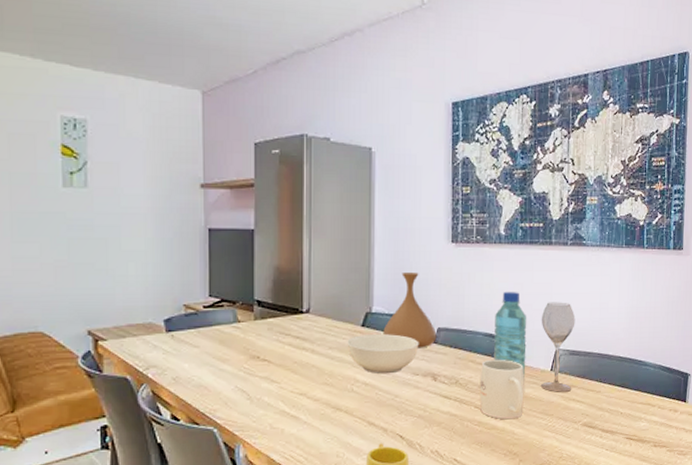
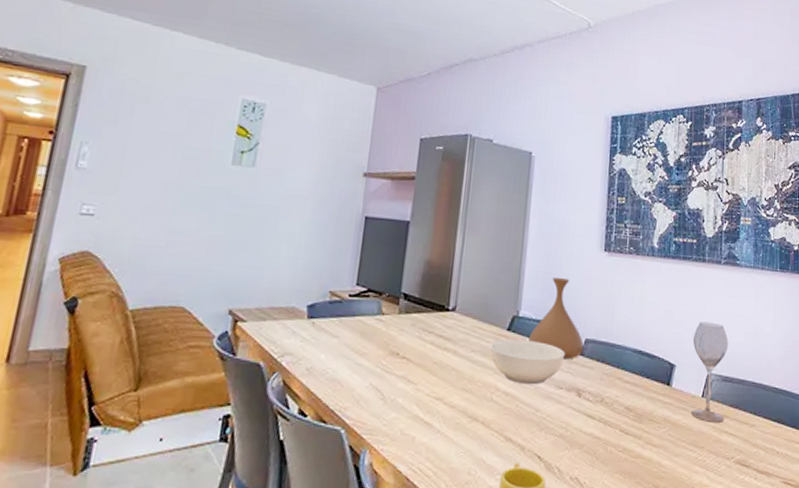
mug: present [479,359,526,420] -> none [625,378,675,449]
water bottle: present [494,292,527,381] -> none [642,307,679,406]

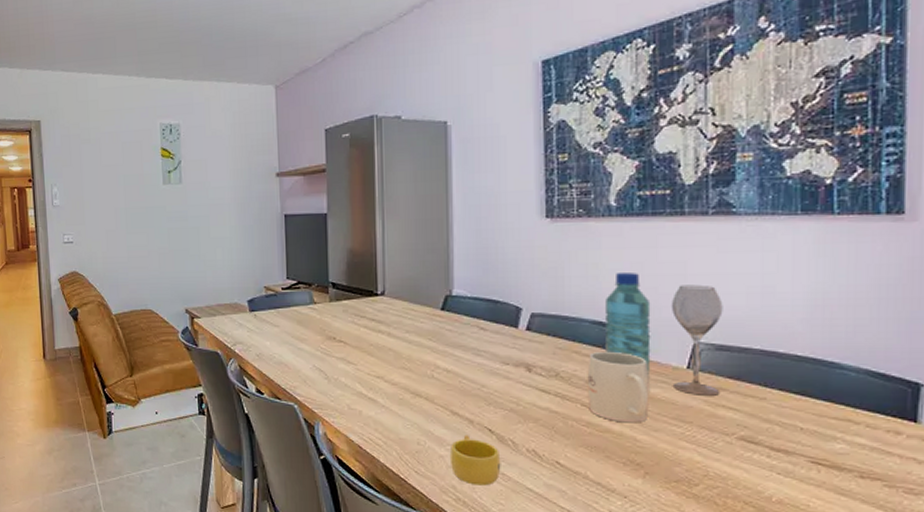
bowl: present [490,339,566,385] -> none [425,319,509,362]
vase: present [528,278,584,360] -> none [465,252,530,335]
mug: none [625,378,675,449] -> present [587,351,651,423]
water bottle: none [642,307,679,406] -> present [606,273,651,379]

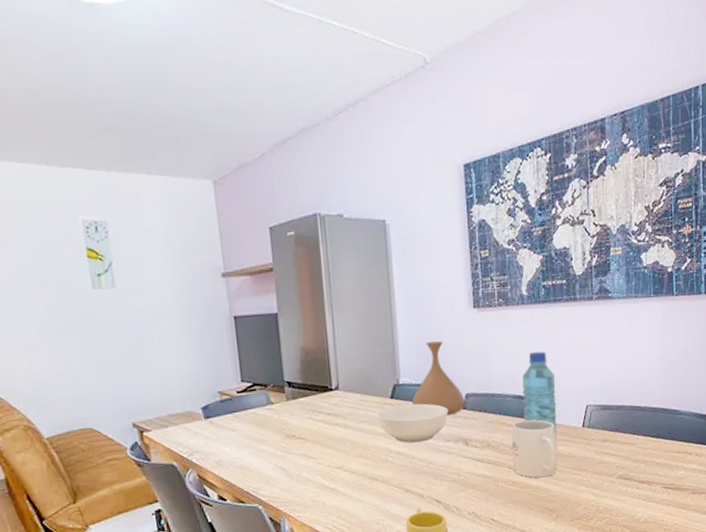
bowl: none [425,319,509,362] -> present [377,403,449,443]
vase: none [465,252,530,335] -> present [412,341,466,415]
wineglass: present [671,284,723,397] -> none [569,357,605,448]

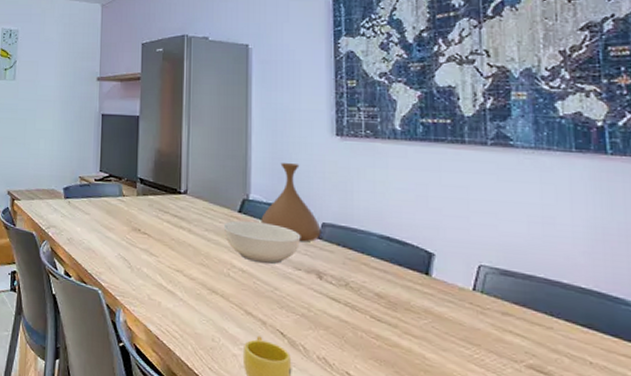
mug: present [511,419,558,478] -> none [376,265,438,341]
water bottle: present [522,351,558,439] -> none [392,192,438,297]

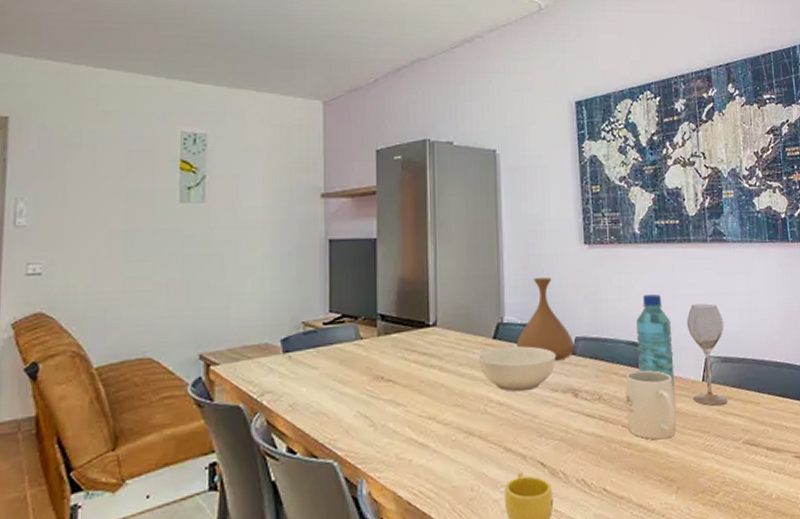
mug: none [376,265,438,341] -> present [625,369,677,440]
water bottle: none [392,192,438,297] -> present [636,294,676,394]
wineglass: none [455,208,506,321] -> present [686,303,727,407]

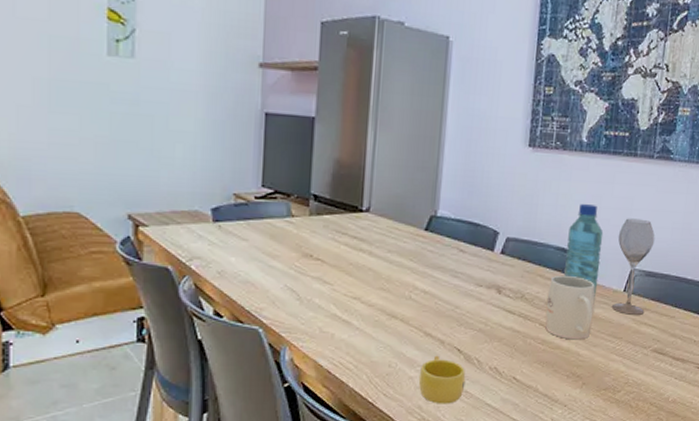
bowl: present [478,346,557,392] -> none [408,239,486,283]
vase: present [516,278,575,361] -> none [447,176,505,258]

